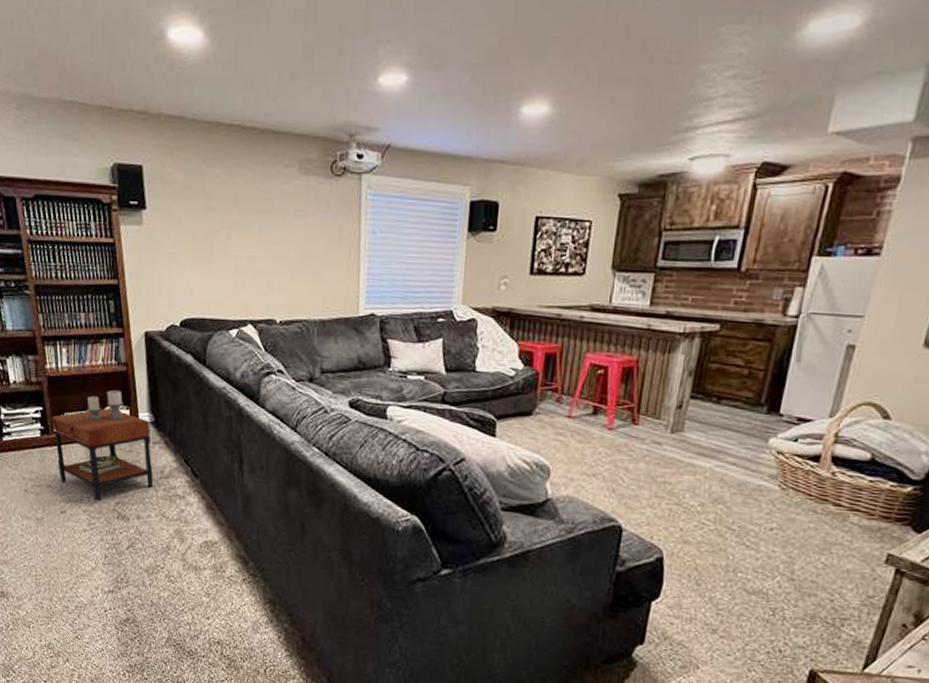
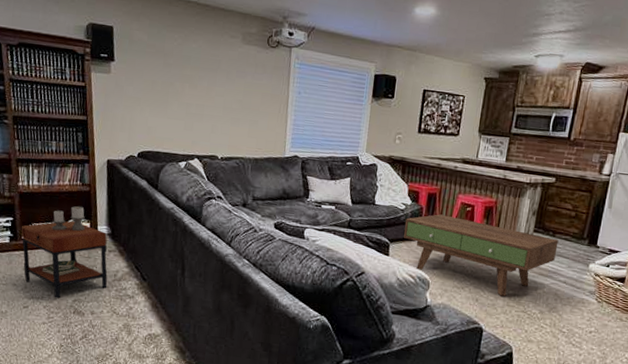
coffee table: none [513,380,725,485] -> present [403,214,559,297]

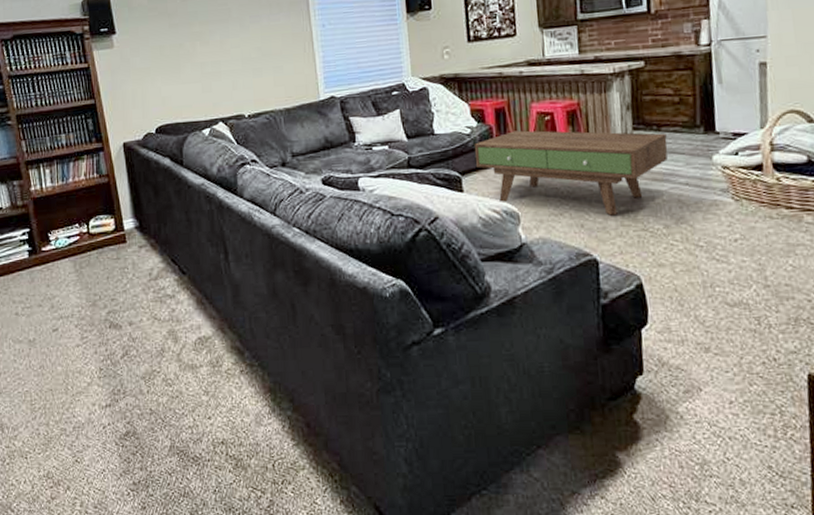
side table: present [21,206,108,299] -> none [39,202,143,314]

